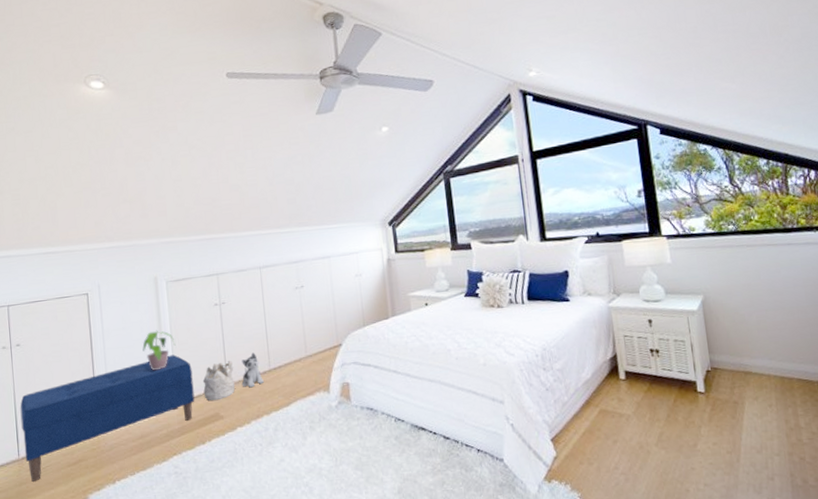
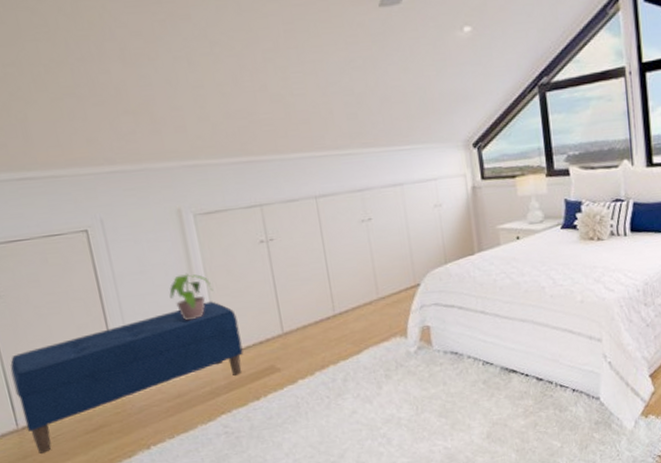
mineral sample: present [202,361,235,401] -> none [251,306,293,352]
plush toy: present [241,352,265,388] -> none [299,296,329,336]

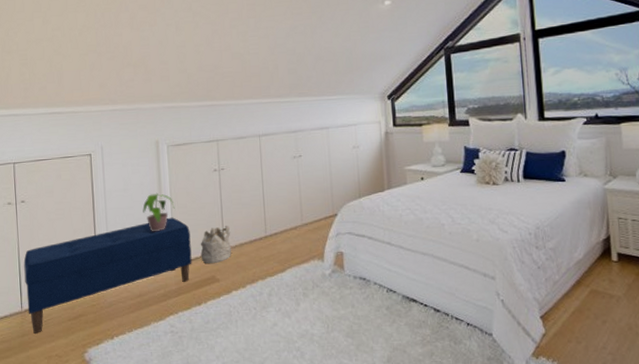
mineral sample: none [251,306,293,352] -> present [200,226,231,264]

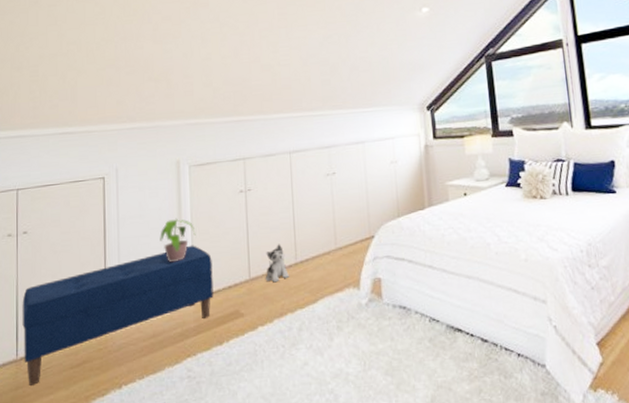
mineral sample: present [200,226,231,264] -> none [223,253,258,297]
plush toy: none [238,219,261,253] -> present [265,244,290,283]

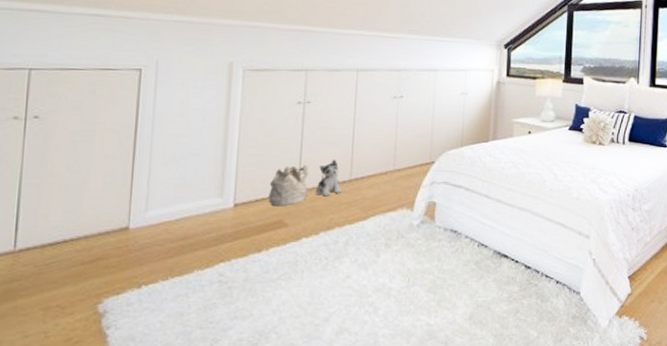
bench: present [22,245,214,386] -> none [23,151,259,279]
potted plant: present [160,218,196,263] -> none [201,121,244,166]
mineral sample: none [223,253,258,297] -> present [268,165,309,207]

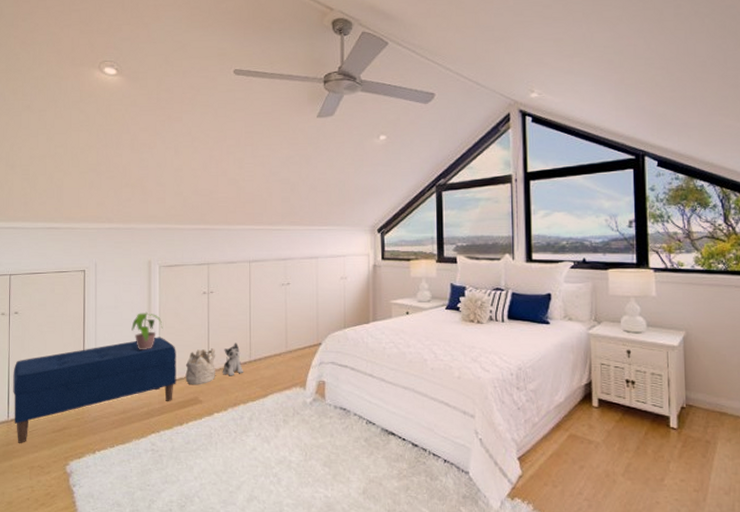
bench: none [23,151,259,279] -> present [13,337,176,443]
potted plant: none [201,121,244,166] -> present [131,311,163,350]

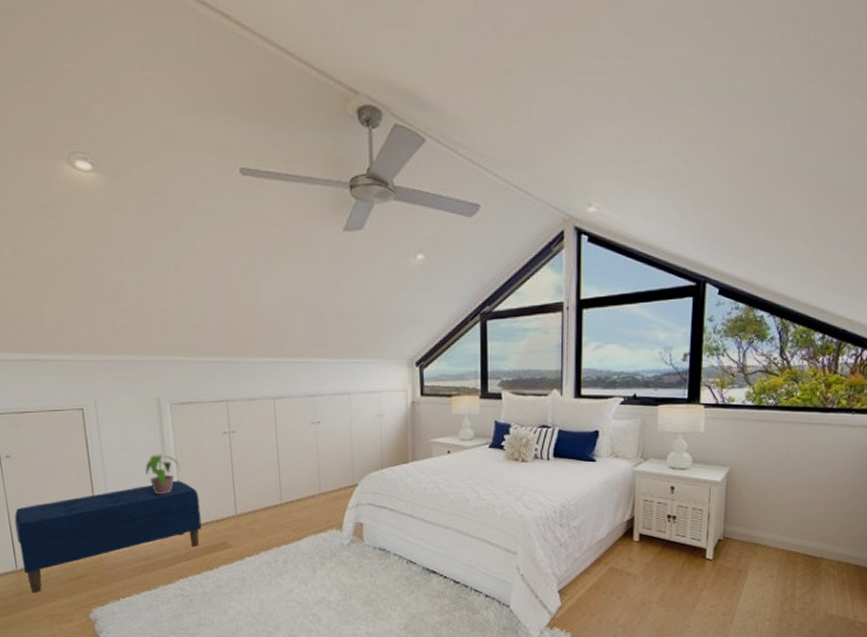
mineral sample: present [185,348,216,385] -> none [210,491,244,530]
plush toy: present [222,343,244,376] -> none [251,485,276,520]

